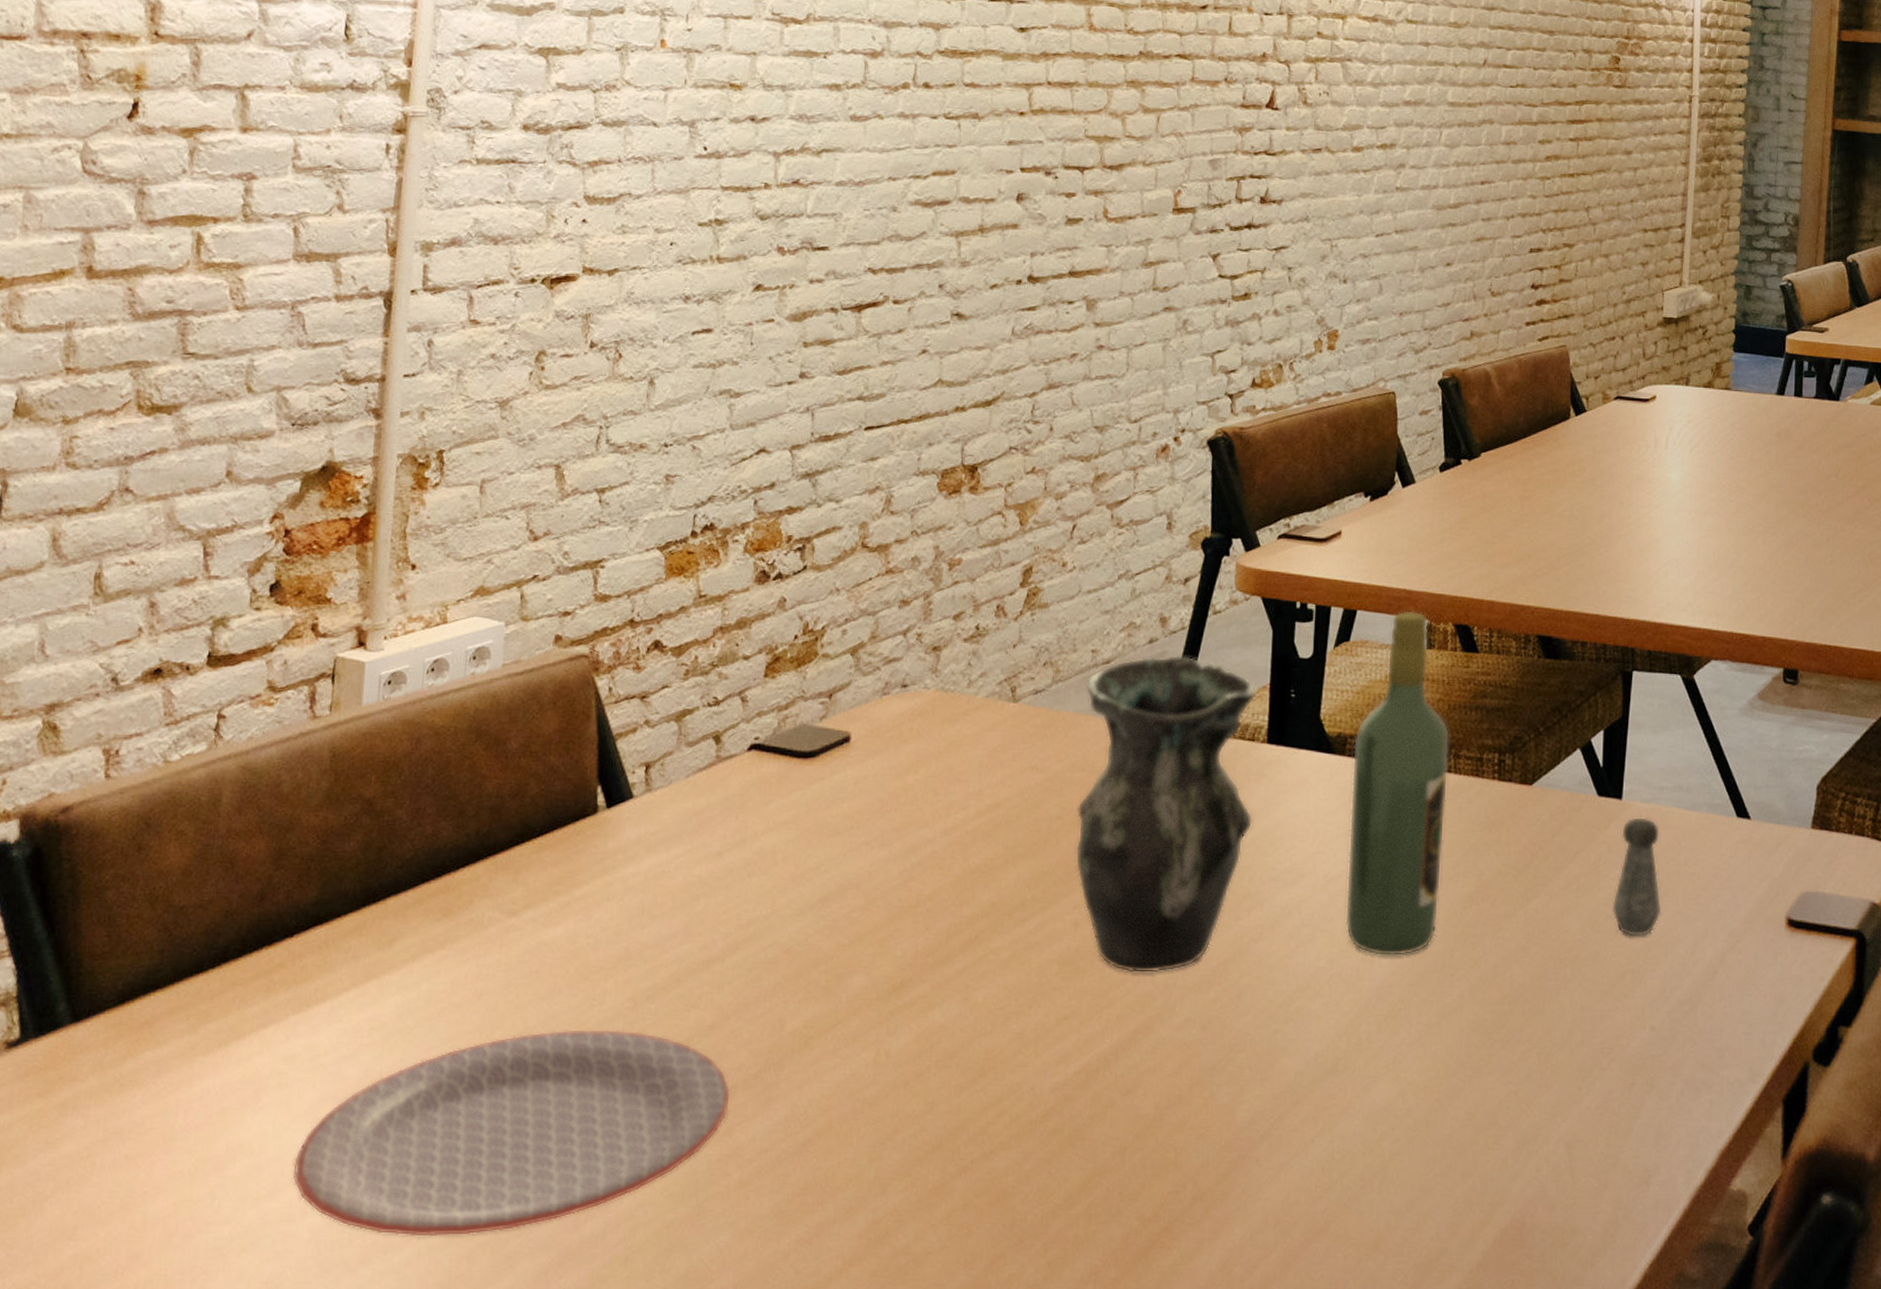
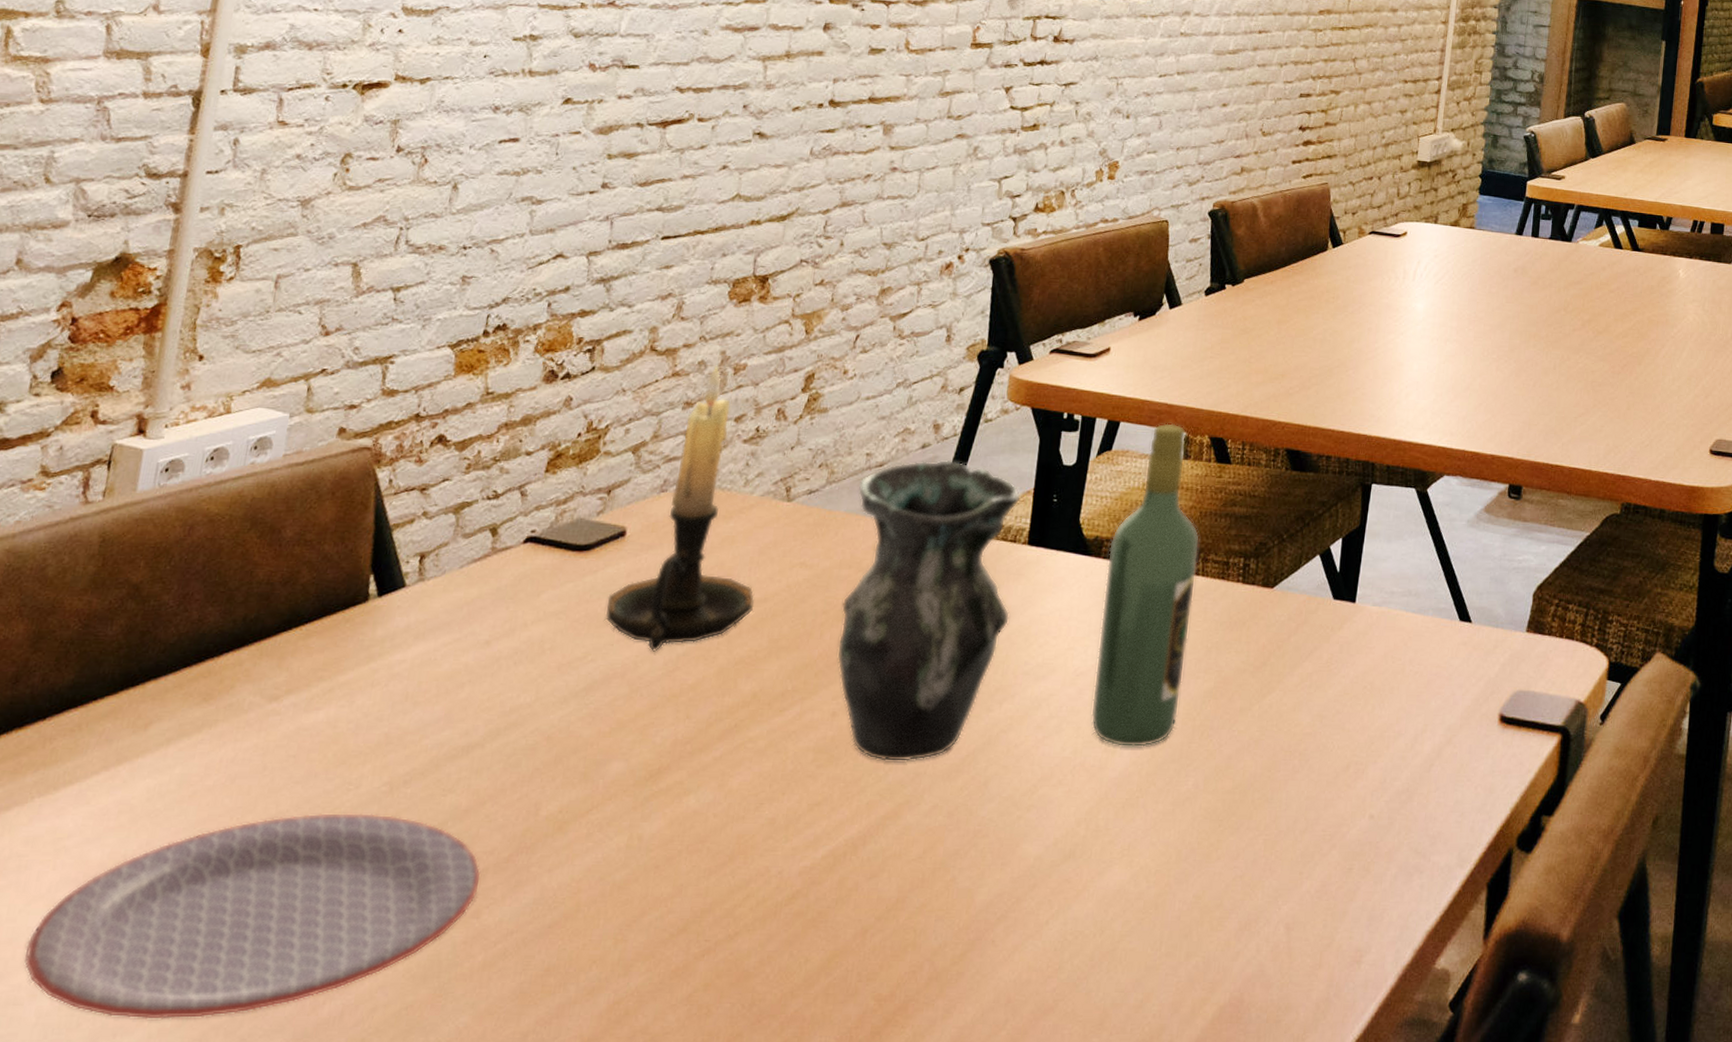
candle holder: none [835,561,986,863] -> present [605,365,754,653]
salt shaker: present [1612,817,1662,937] -> none [1340,619,1388,731]

